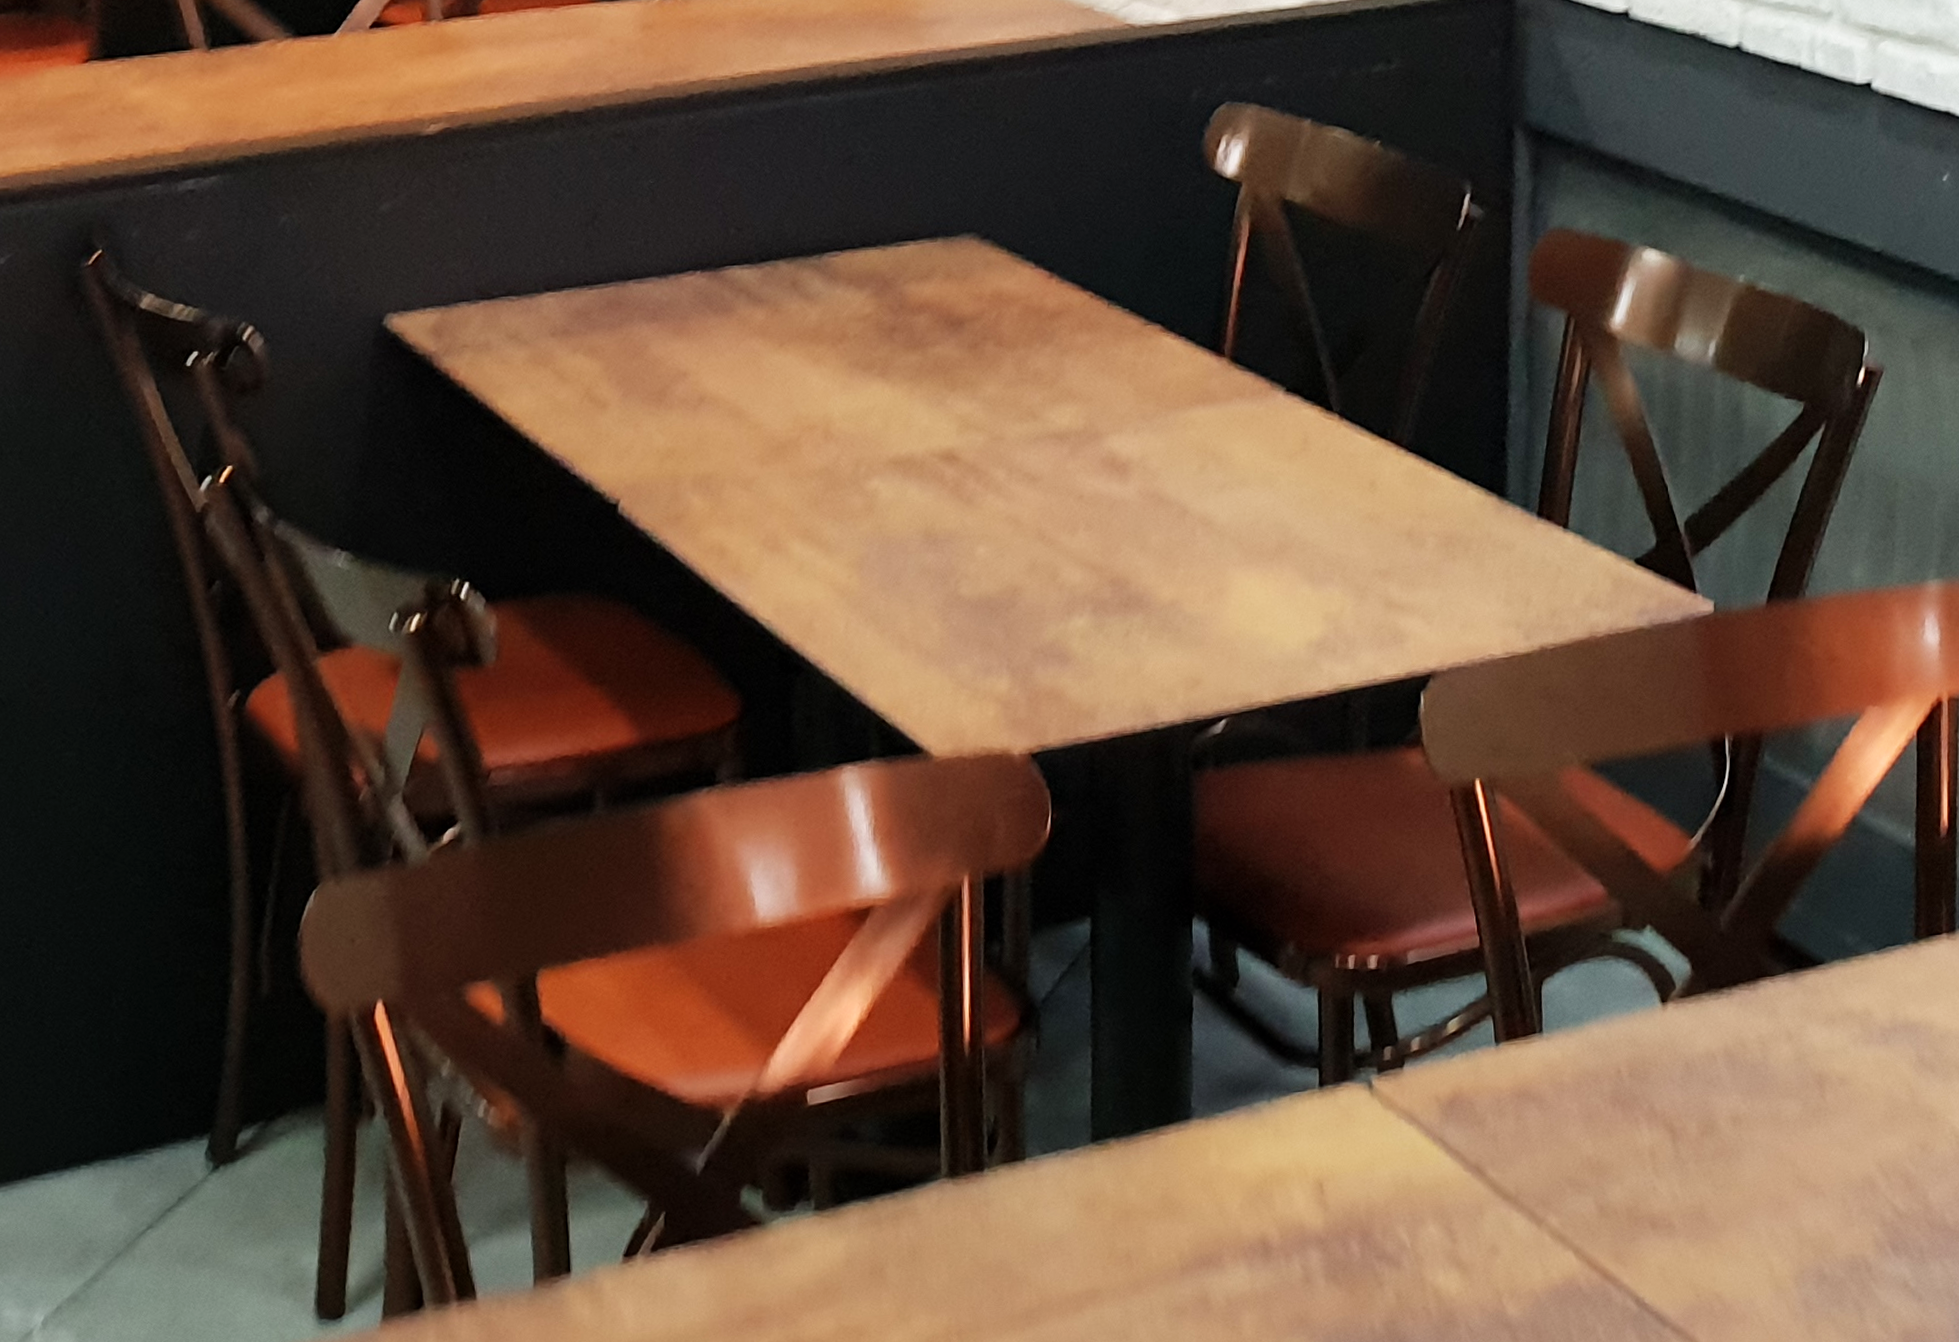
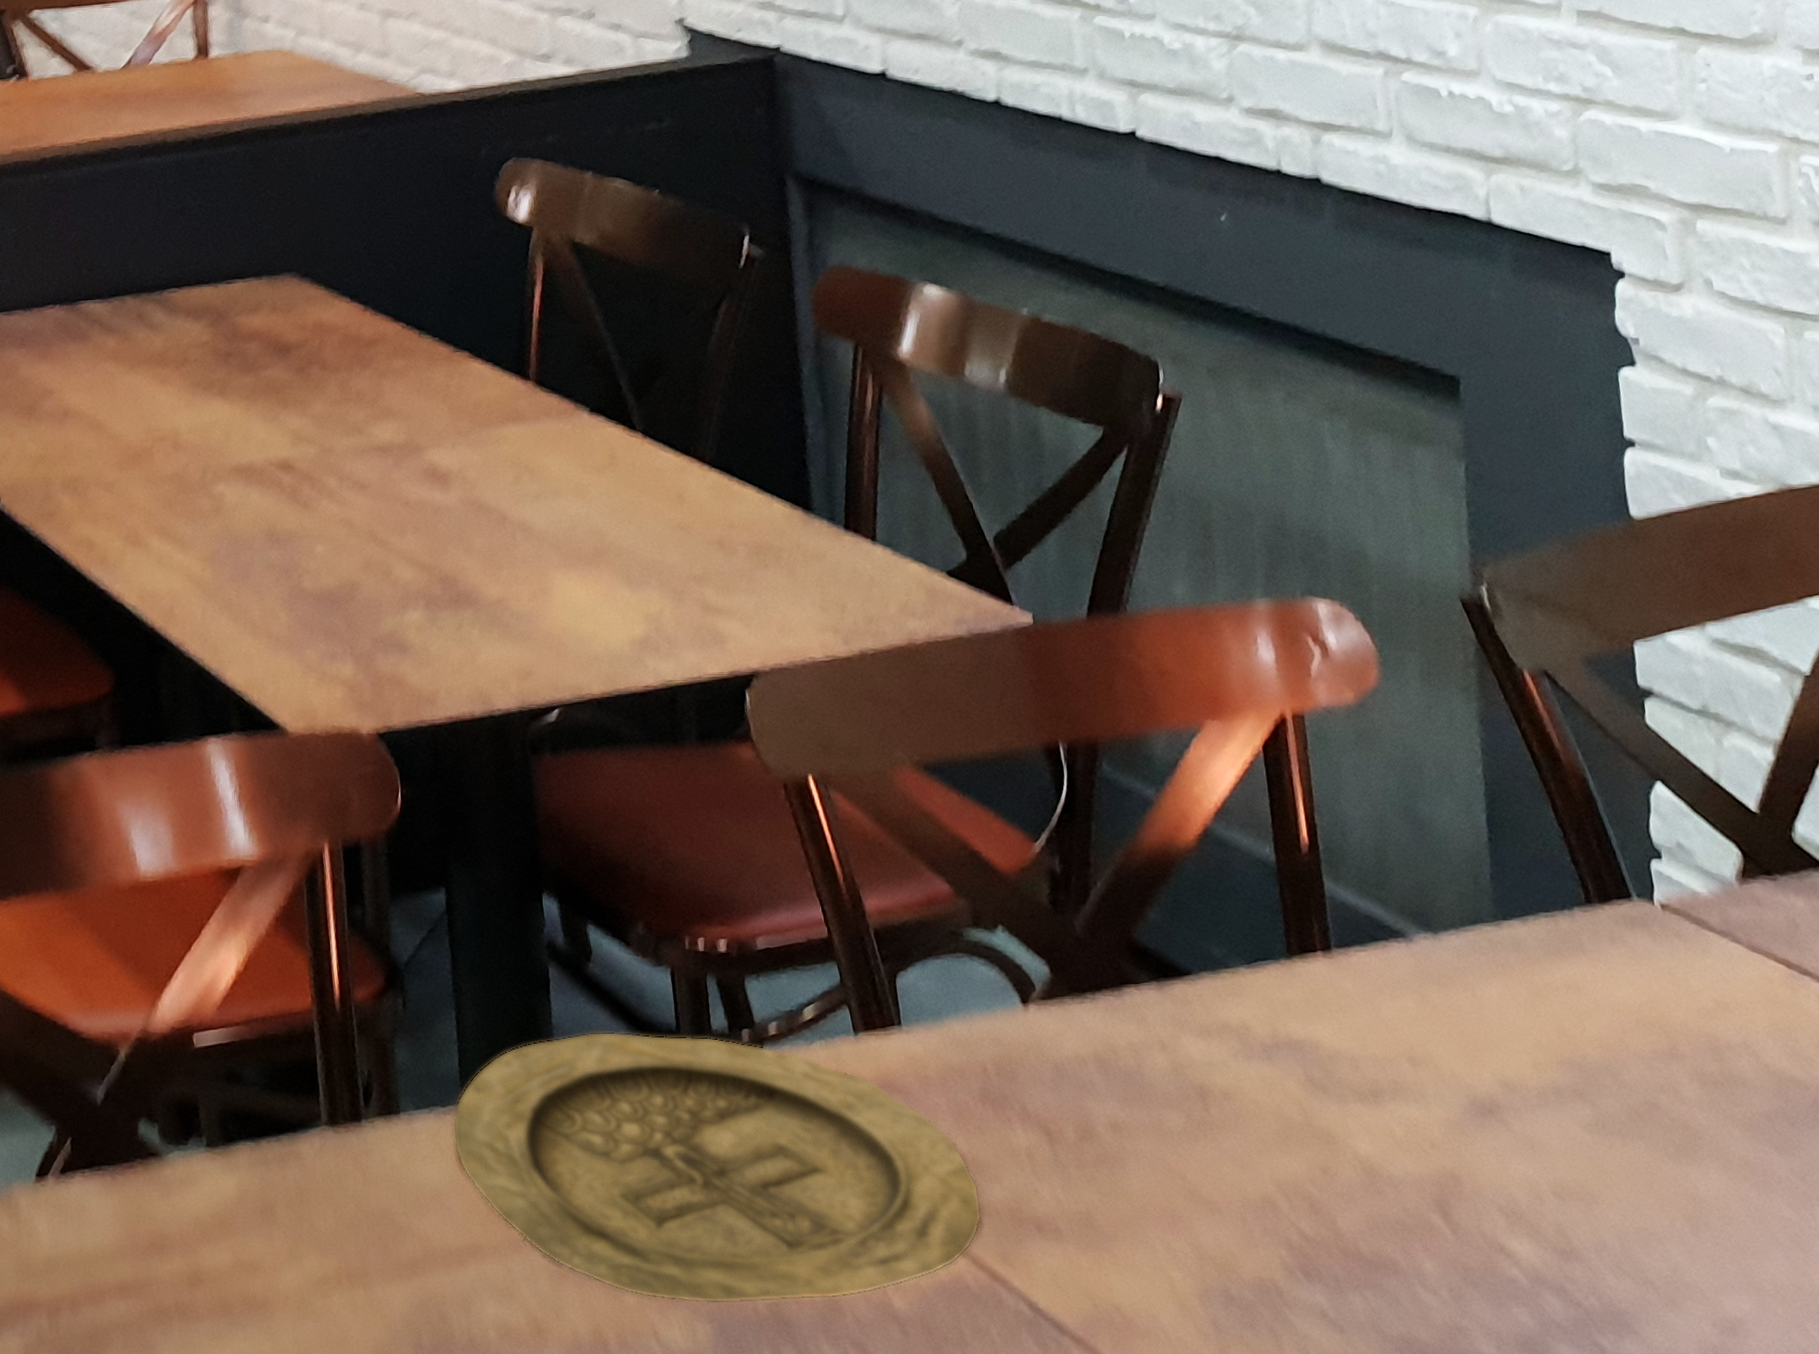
plate: none [1079,1057,1601,1328] -> present [452,1031,983,1304]

